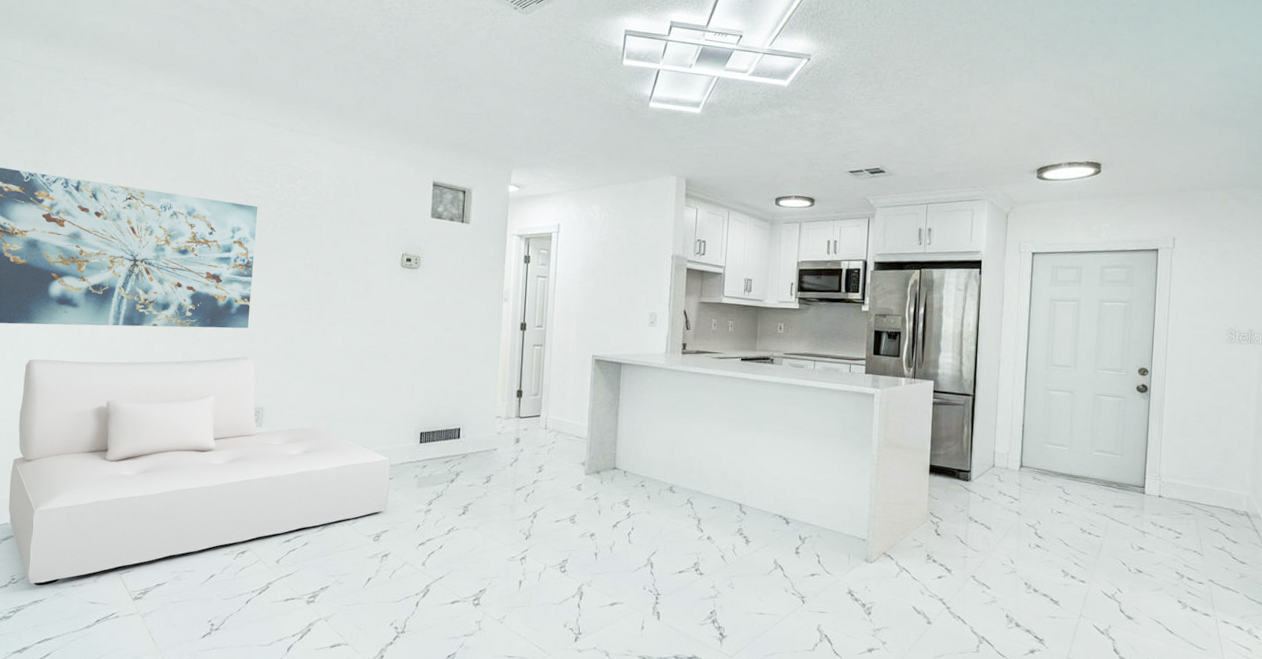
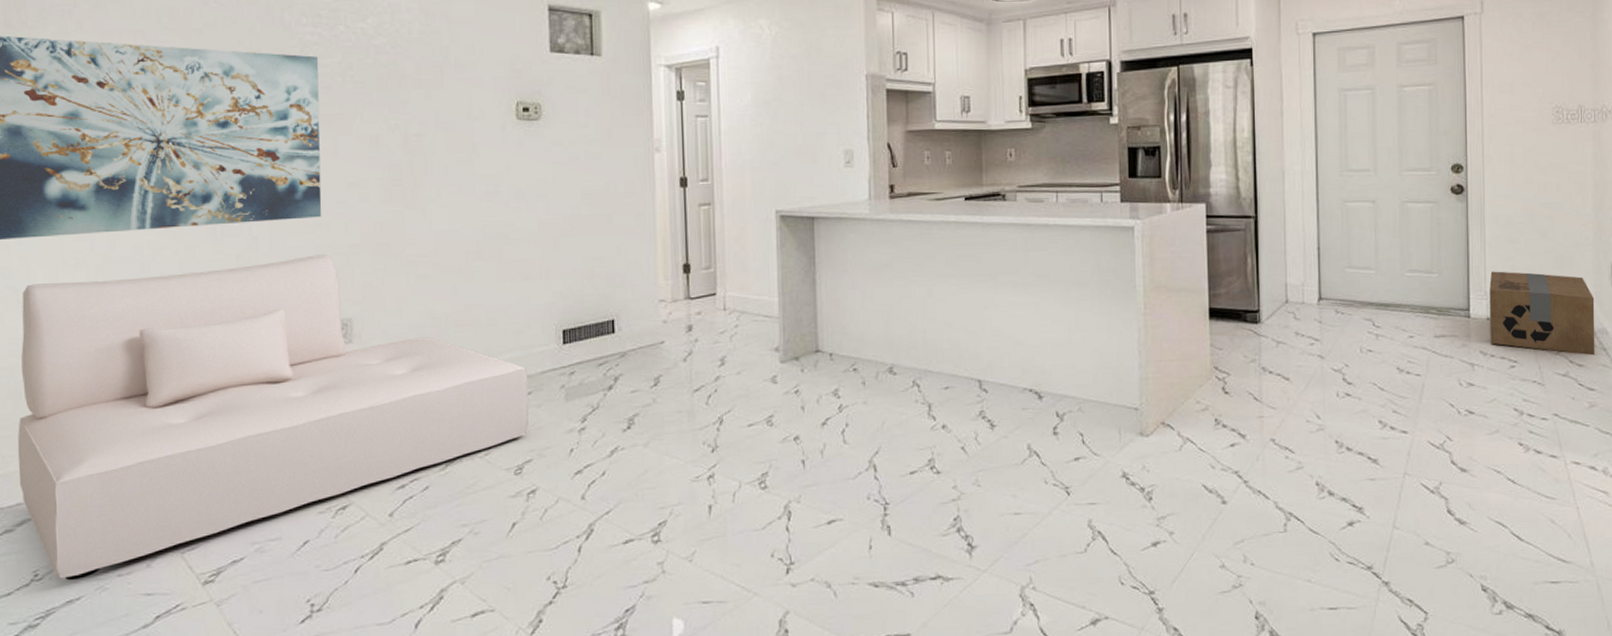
cardboard box: none [1160,458,1251,535] -> present [1489,271,1595,356]

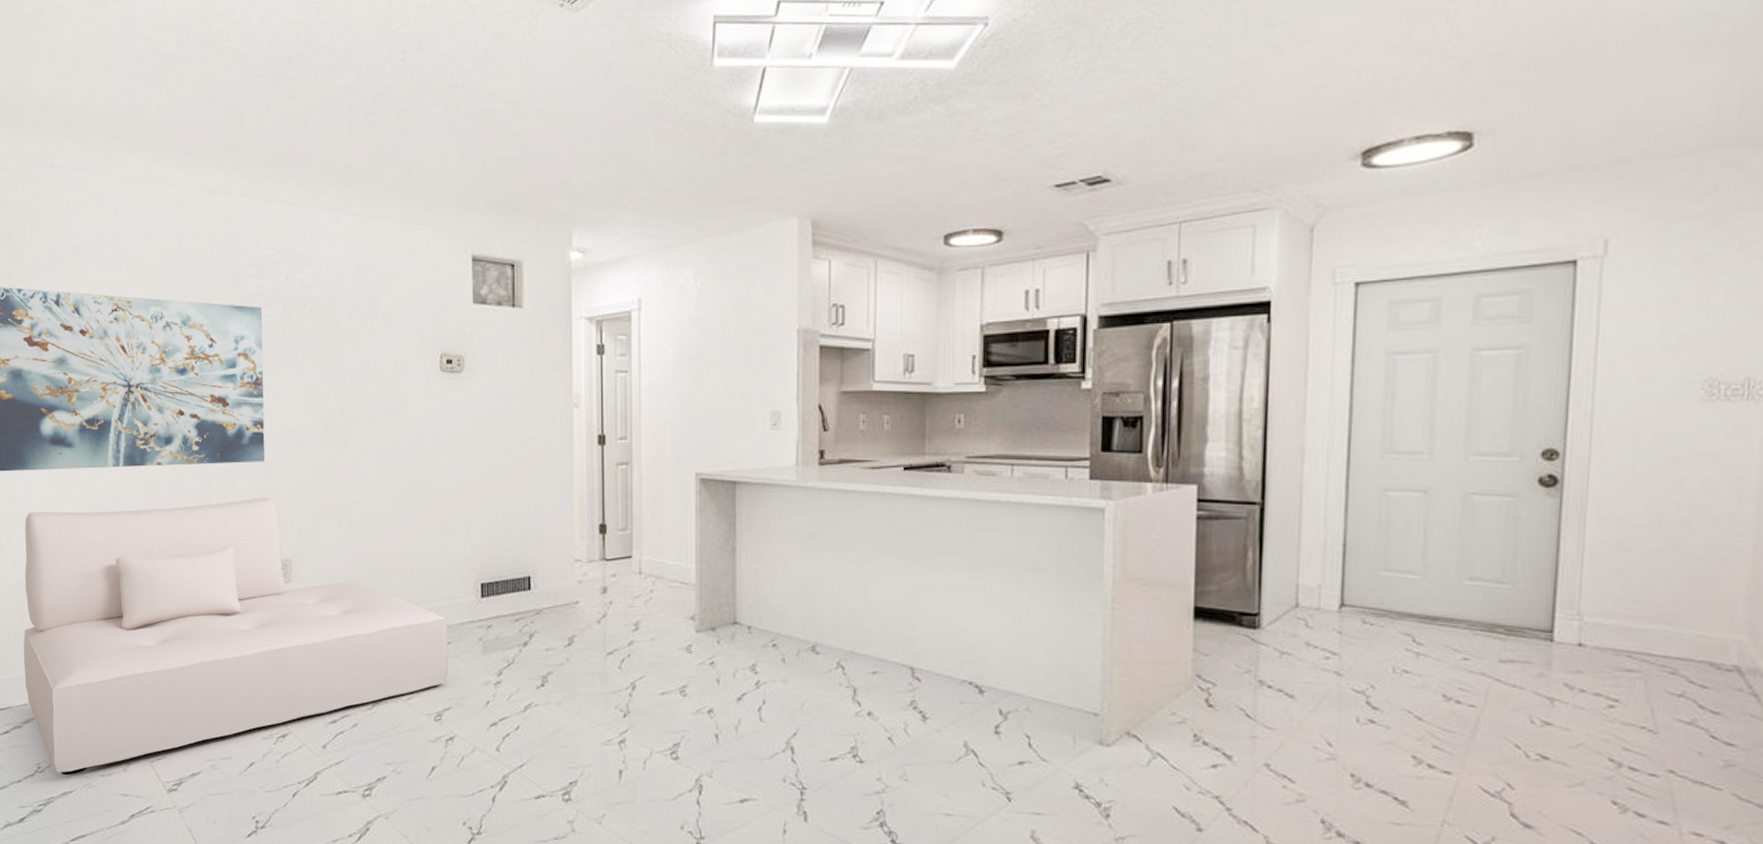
cardboard box: present [1489,271,1595,356] -> none [1580,586,1746,702]

